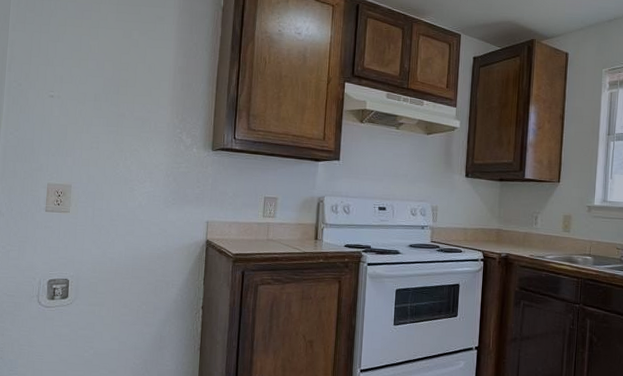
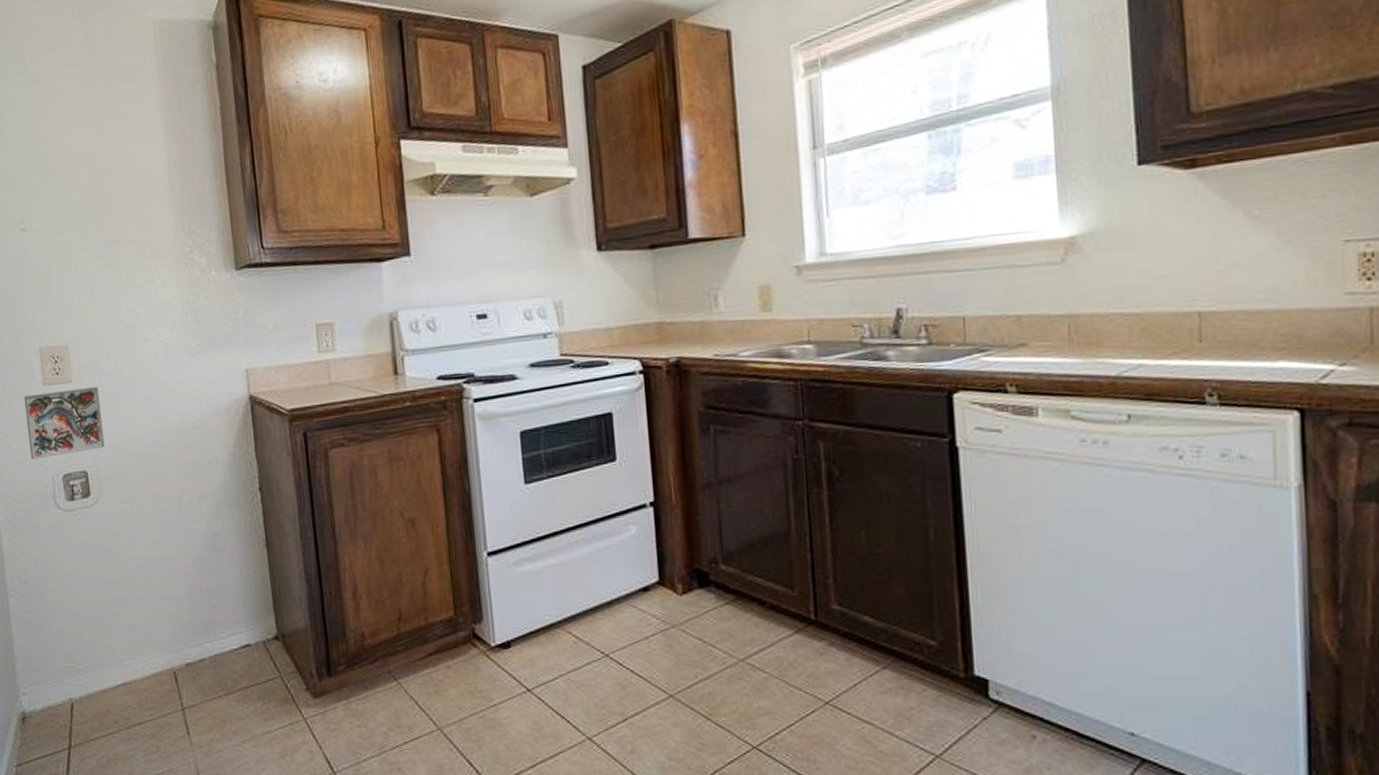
decorative tile: none [24,217,90,266] -> present [24,386,105,459]

